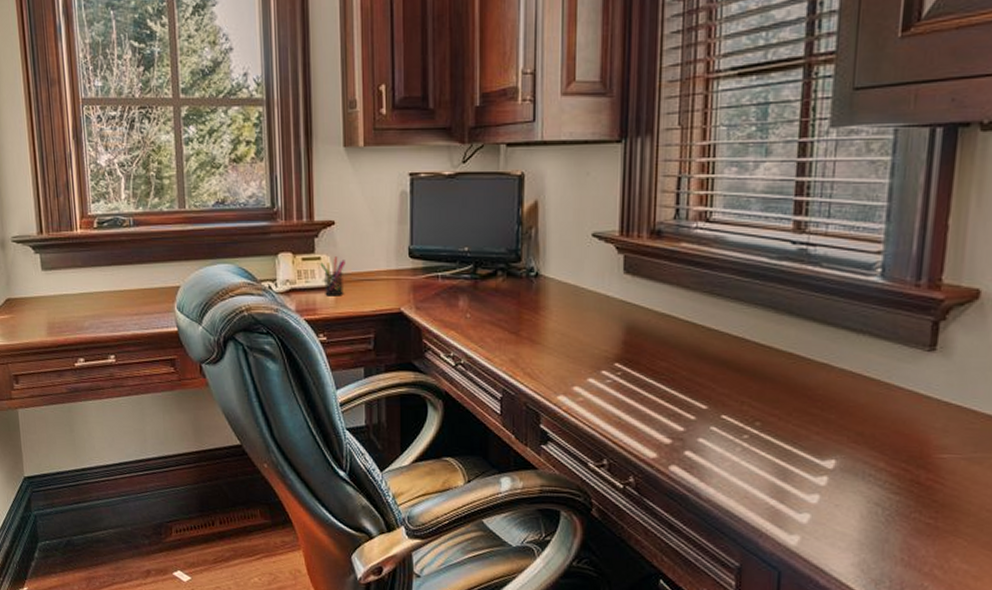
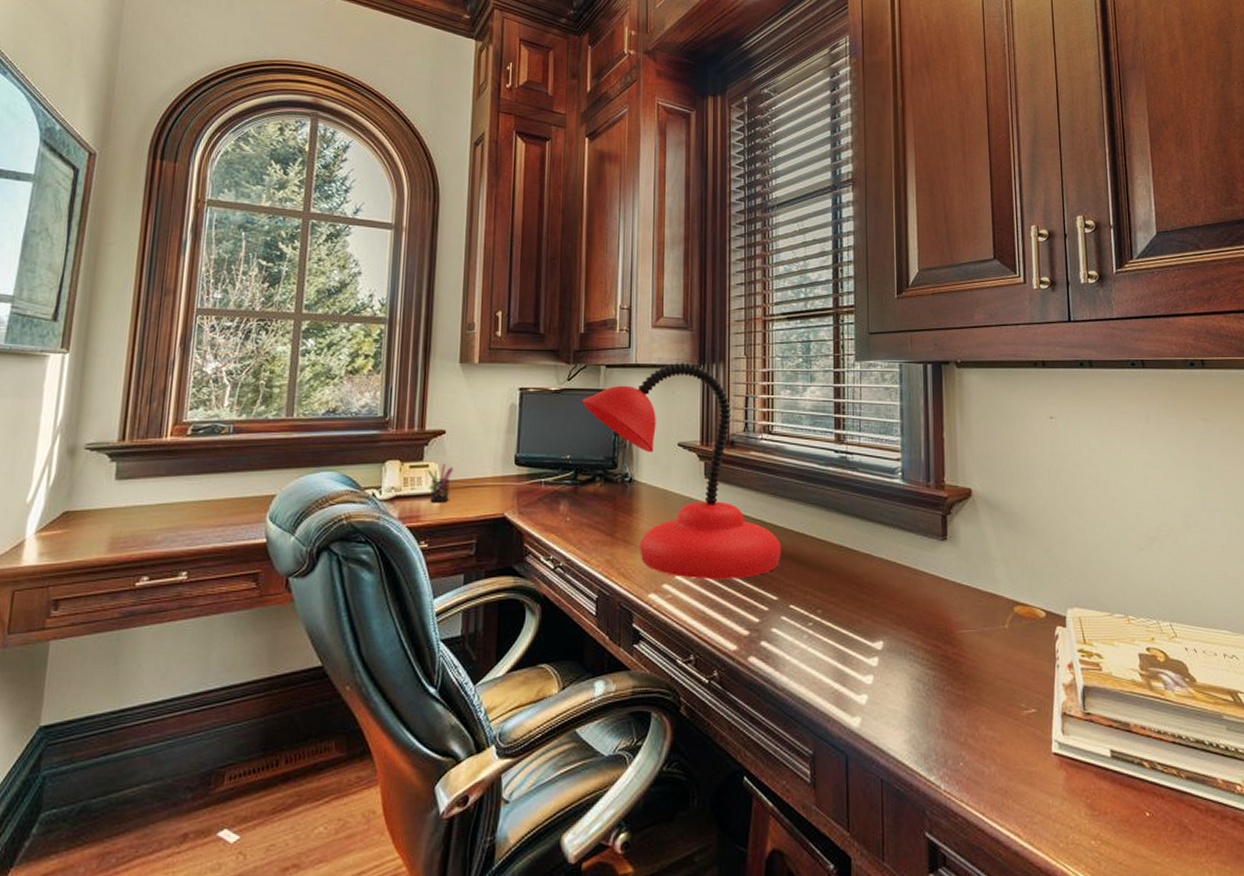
desk lamp: none [480,138,716,385] -> present [582,363,782,580]

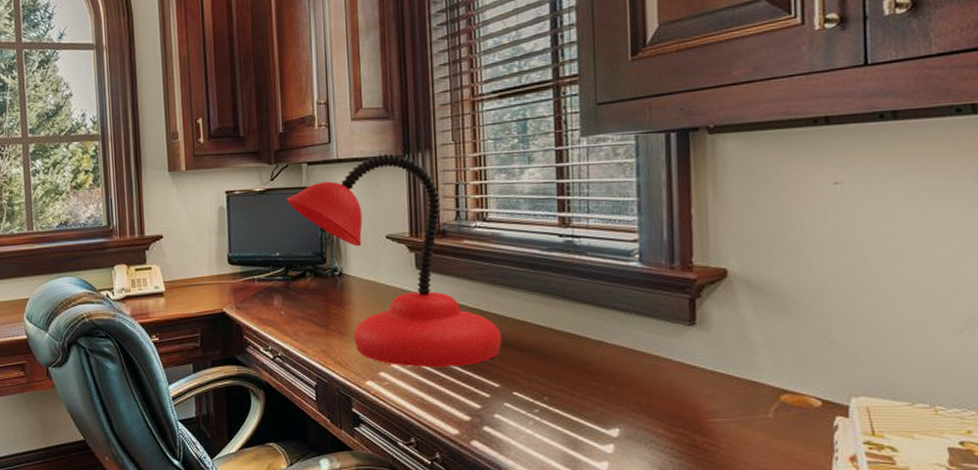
pen holder: present [427,464,453,503] -> none [151,266,173,301]

